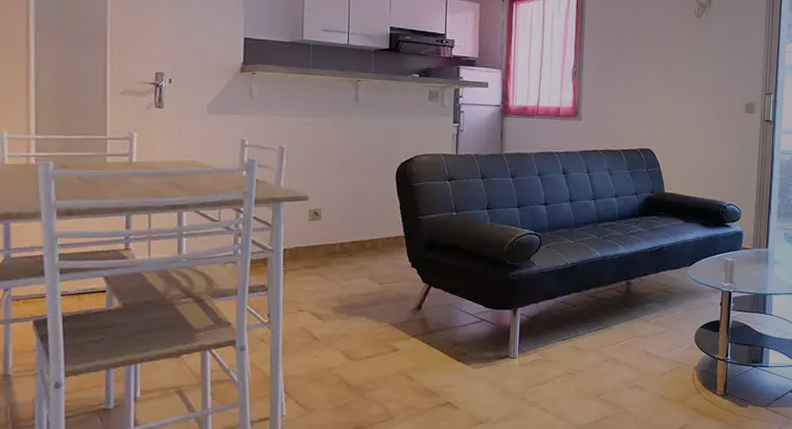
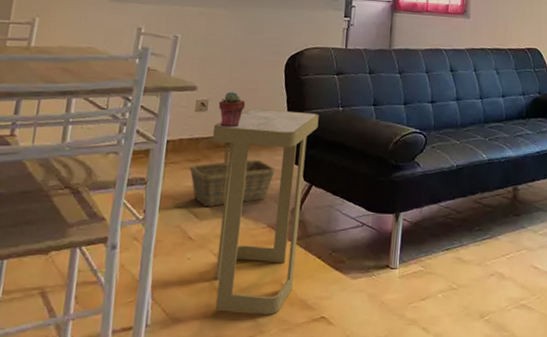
basket: none [309,249,394,310] -> present [190,142,276,208]
side table: none [329,216,434,402] -> present [213,108,319,315]
potted succulent: none [331,200,359,235] -> present [218,91,246,128]

